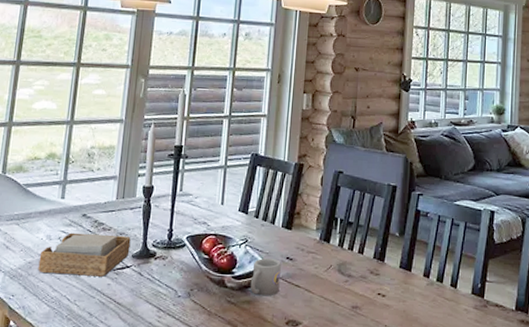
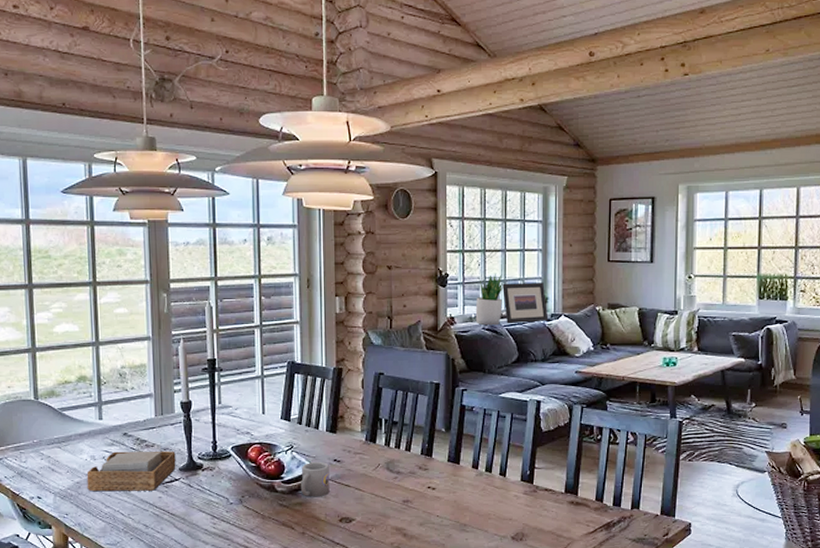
planter: none [435,82,464,133] -> present [475,273,504,326]
picture frame: none [462,92,505,133] -> present [502,282,549,324]

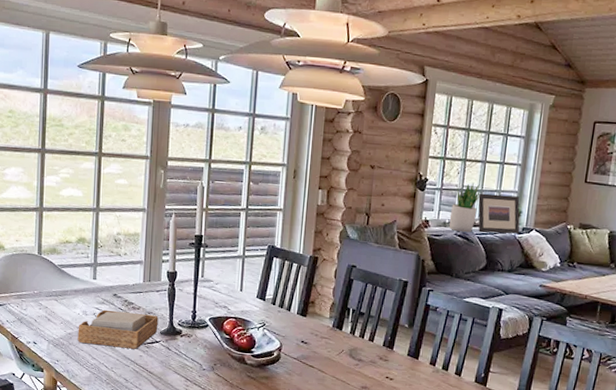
mug: present [300,462,330,497] -> none [268,341,297,374]

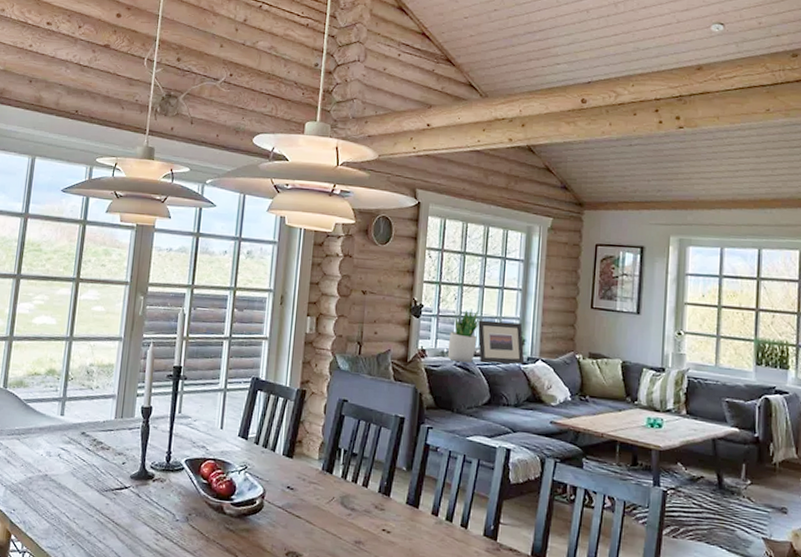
napkin holder: present [77,309,159,349] -> none [38,450,129,496]

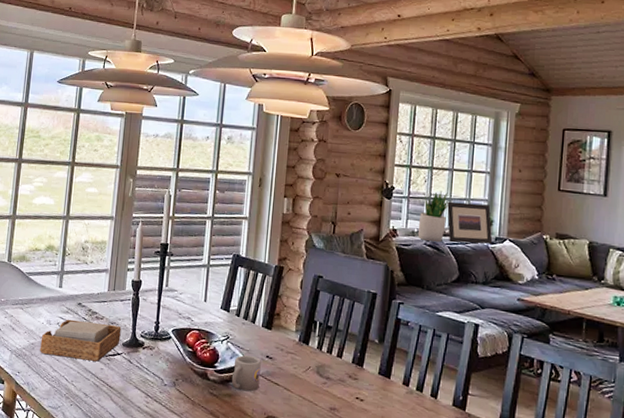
napkin holder: none [38,450,129,496] -> present [40,319,121,362]
mug: none [249,486,282,526] -> present [231,355,261,392]

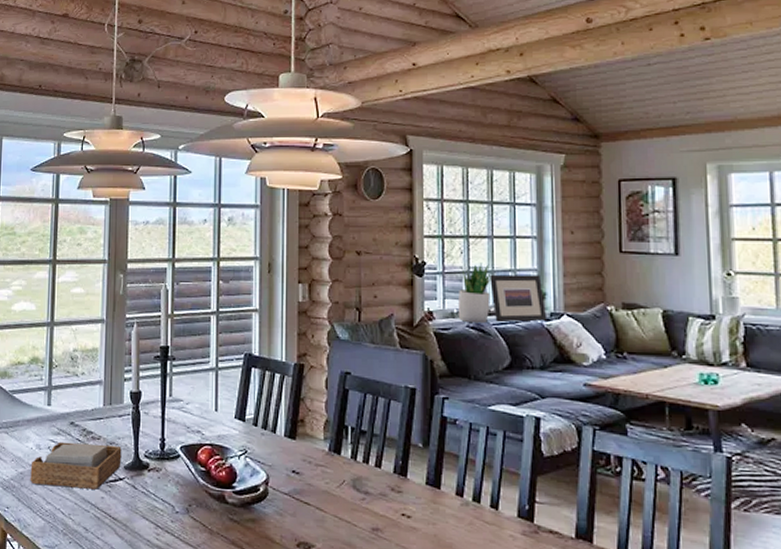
mug: present [231,355,261,392] -> none [253,471,287,514]

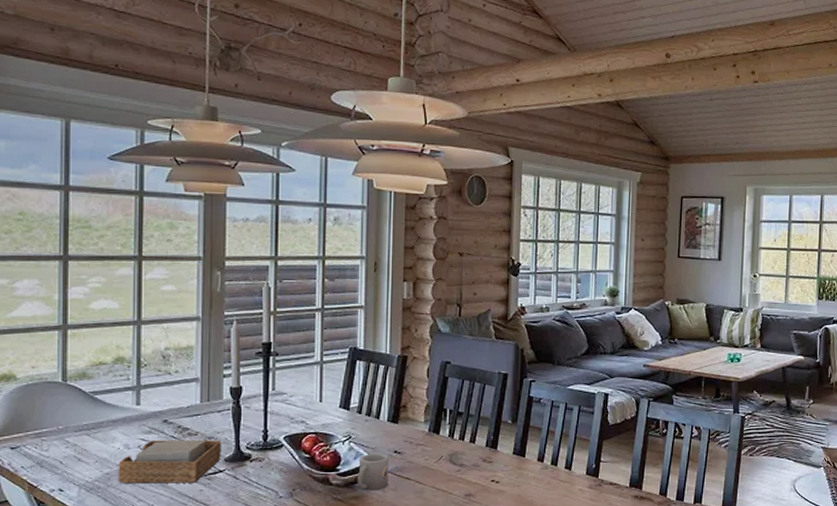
mug: none [253,471,287,514] -> present [357,454,389,491]
planter: present [457,262,491,324] -> none [546,264,576,317]
picture frame: present [490,274,548,323] -> none [574,274,619,316]

